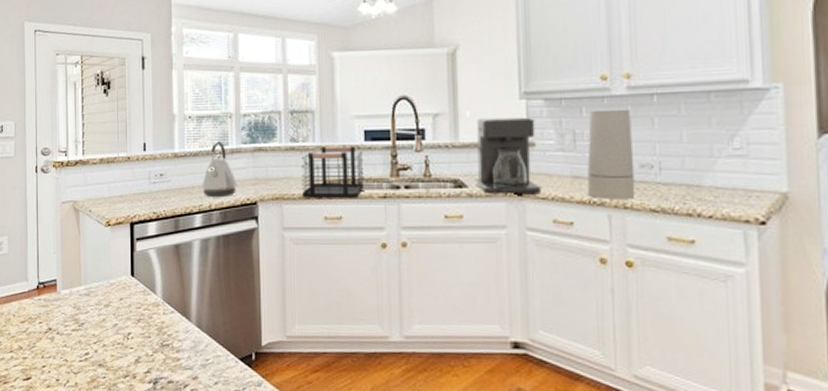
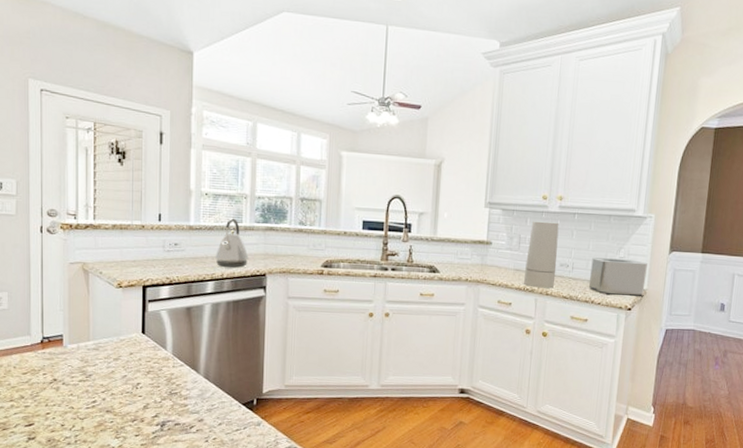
dish rack: present [301,146,365,199] -> none [306,231,361,277]
coffee maker: present [475,117,541,195] -> none [446,219,494,281]
toaster: none [688,151,785,205] -> present [588,257,647,297]

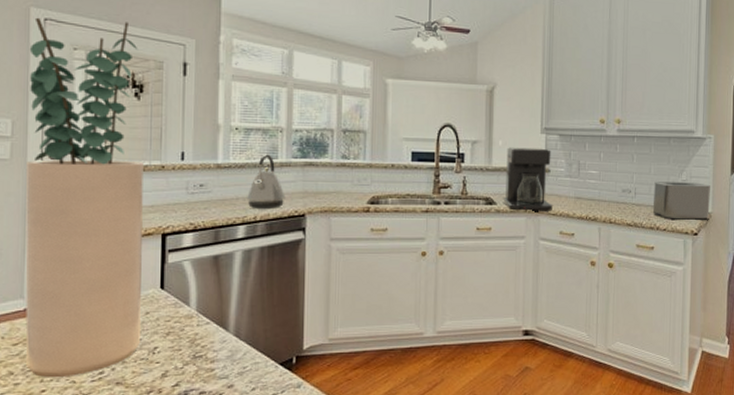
vase: none [28,88,127,404] -> present [25,17,144,378]
coffee maker: none [446,219,494,281] -> present [503,147,552,211]
canister: present [524,221,559,289] -> none [586,146,619,216]

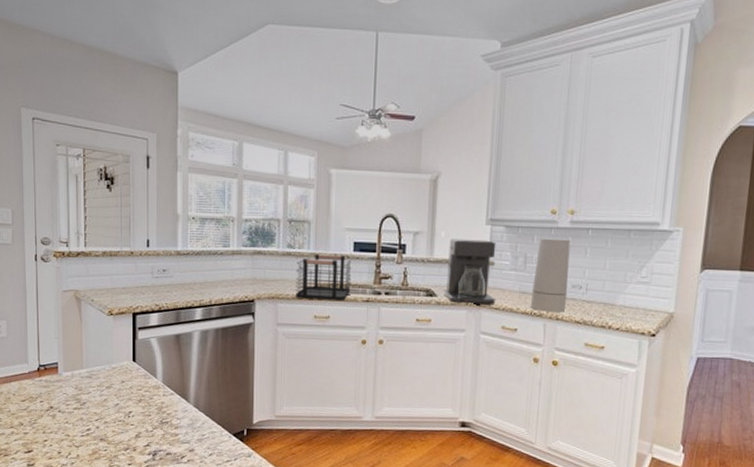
vase: present [25,17,144,378] -> none [22,117,118,431]
kettle: present [247,154,286,210] -> none [203,242,237,295]
dish rack: none [351,164,410,213] -> present [296,254,352,302]
canister: none [586,146,619,216] -> present [531,238,571,313]
toaster: present [652,181,710,221] -> none [605,277,674,322]

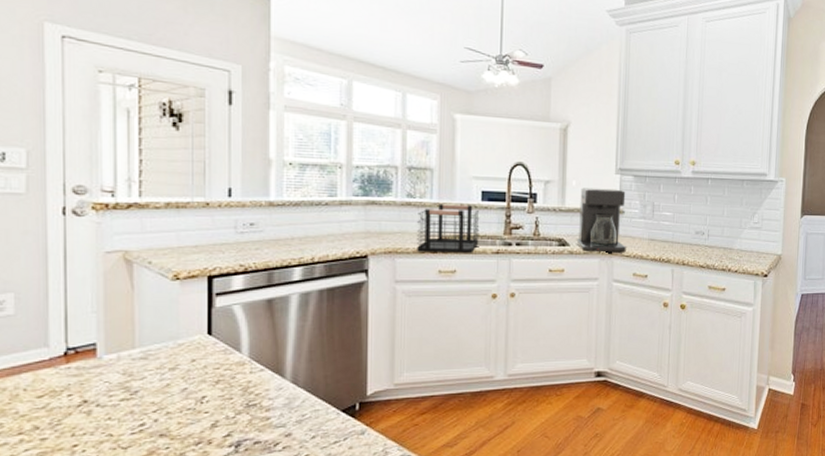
canister: present [531,238,571,313] -> none [660,187,693,258]

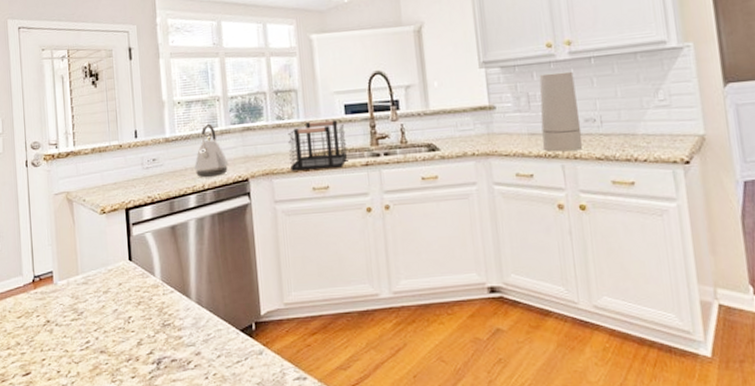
kettle: none [303,191,346,251] -> present [194,123,229,178]
coffee maker: present [576,187,626,253] -> none [444,84,504,156]
canister: none [660,187,693,258] -> present [539,71,583,152]

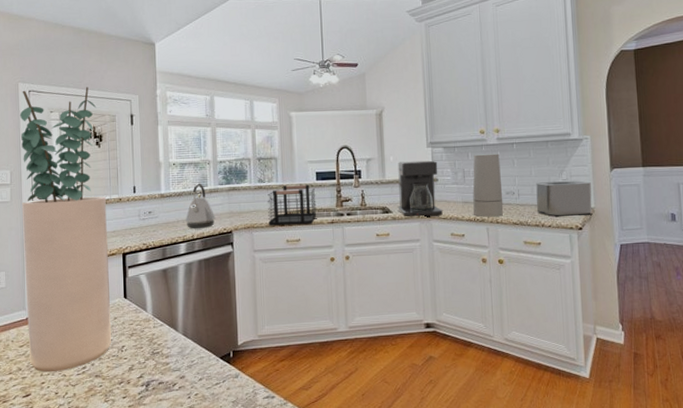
vase: none [9,19,117,348] -> present [19,87,111,373]
coffee maker: none [444,84,504,156] -> present [397,160,443,217]
toaster: none [623,100,702,149] -> present [536,181,592,217]

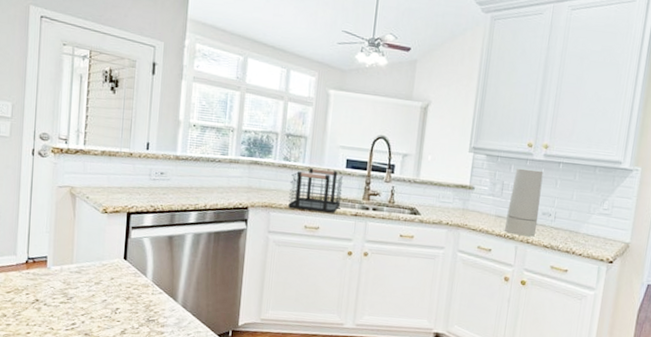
vase: present [19,87,111,373] -> none [16,14,116,324]
kettle: present [185,183,216,230] -> none [199,150,232,201]
coffee maker: present [397,160,443,217] -> none [426,162,477,226]
toaster: present [536,181,592,217] -> none [570,208,632,251]

